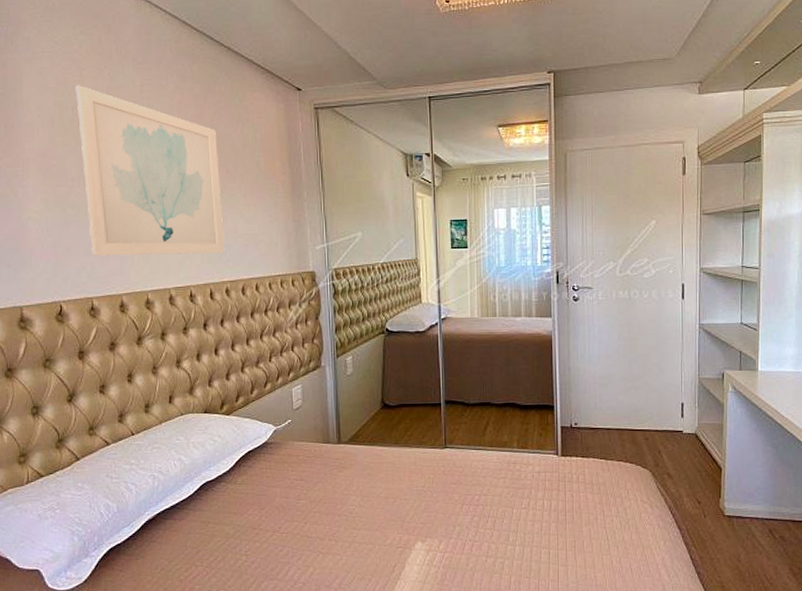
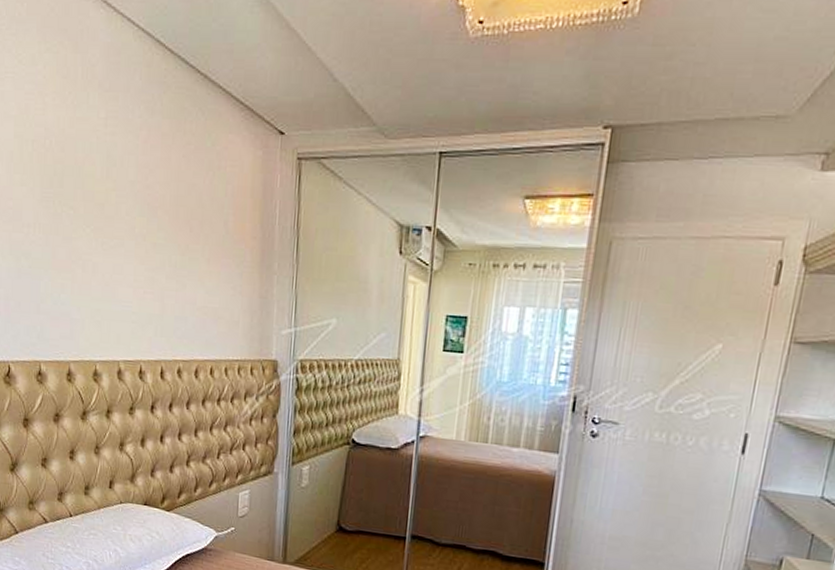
wall art: present [75,85,225,256] -> none [37,114,183,327]

